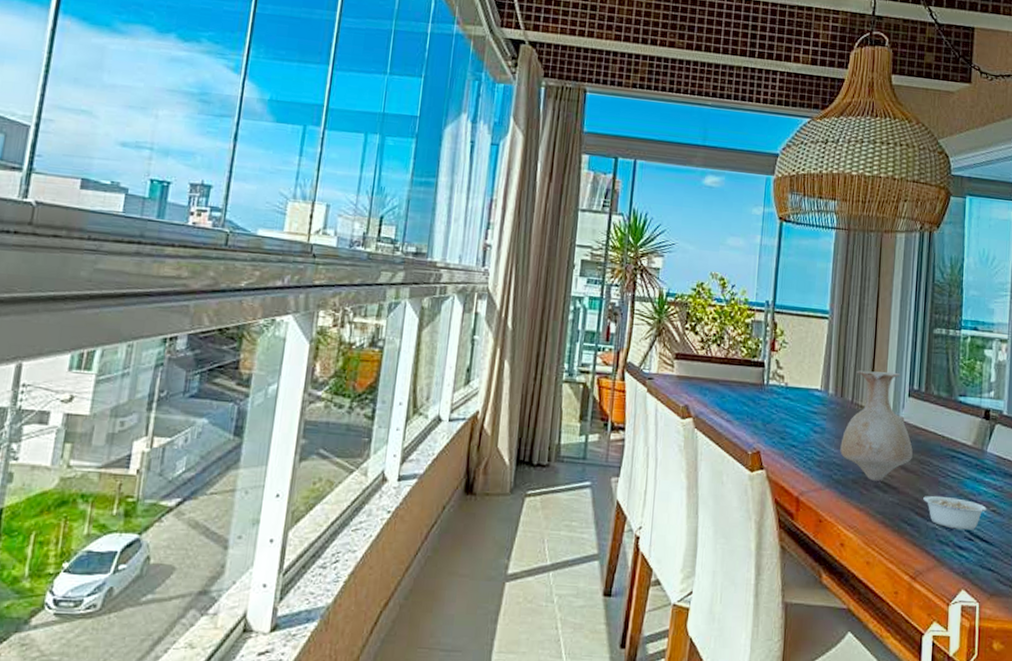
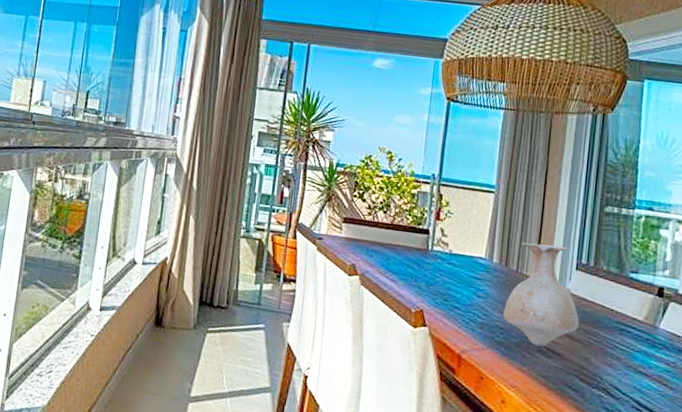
legume: present [923,495,996,530] -> none [589,364,668,401]

